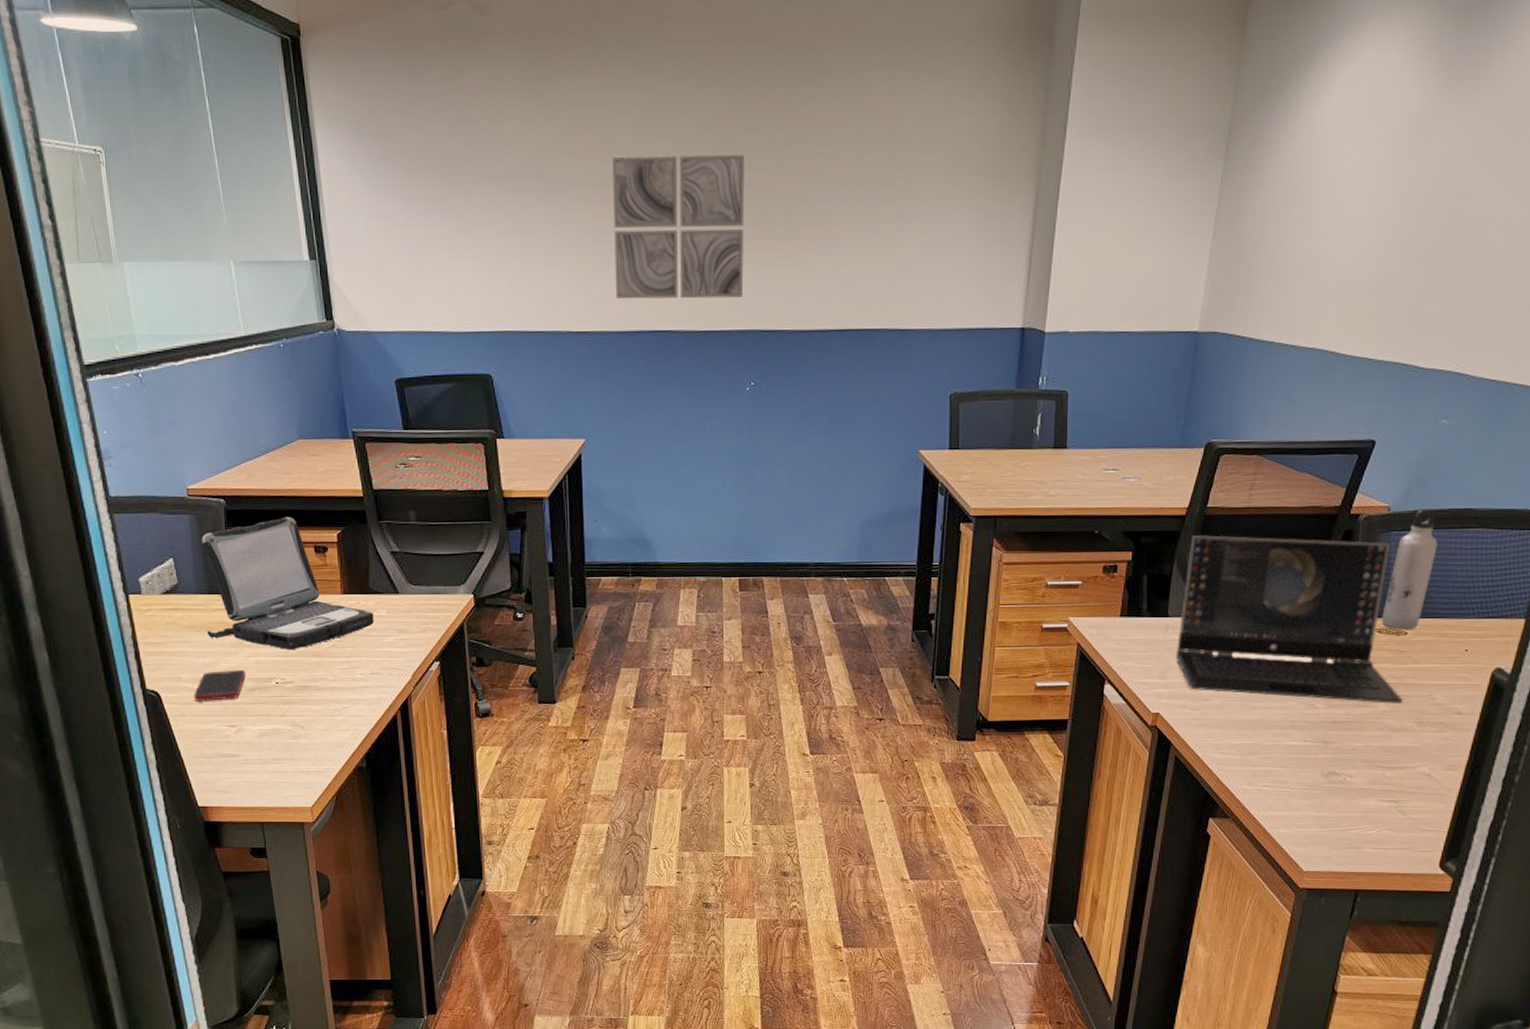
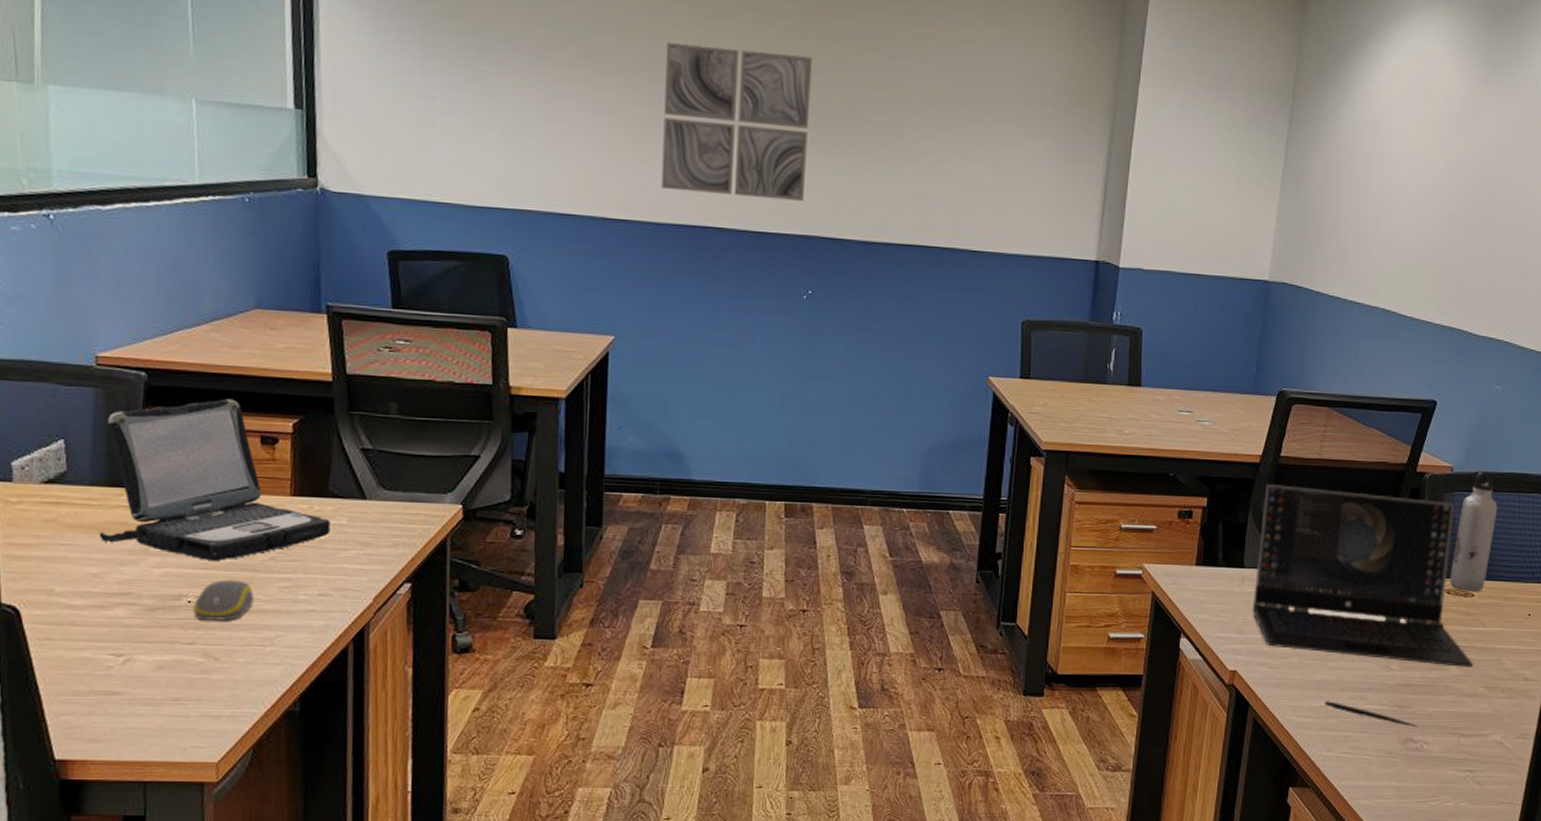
cell phone: present [194,670,246,701] -> none [69,583,146,621]
computer mouse: none [280,664,324,697] -> present [193,580,254,621]
pen: none [1247,739,1342,762] -> present [1325,701,1419,728]

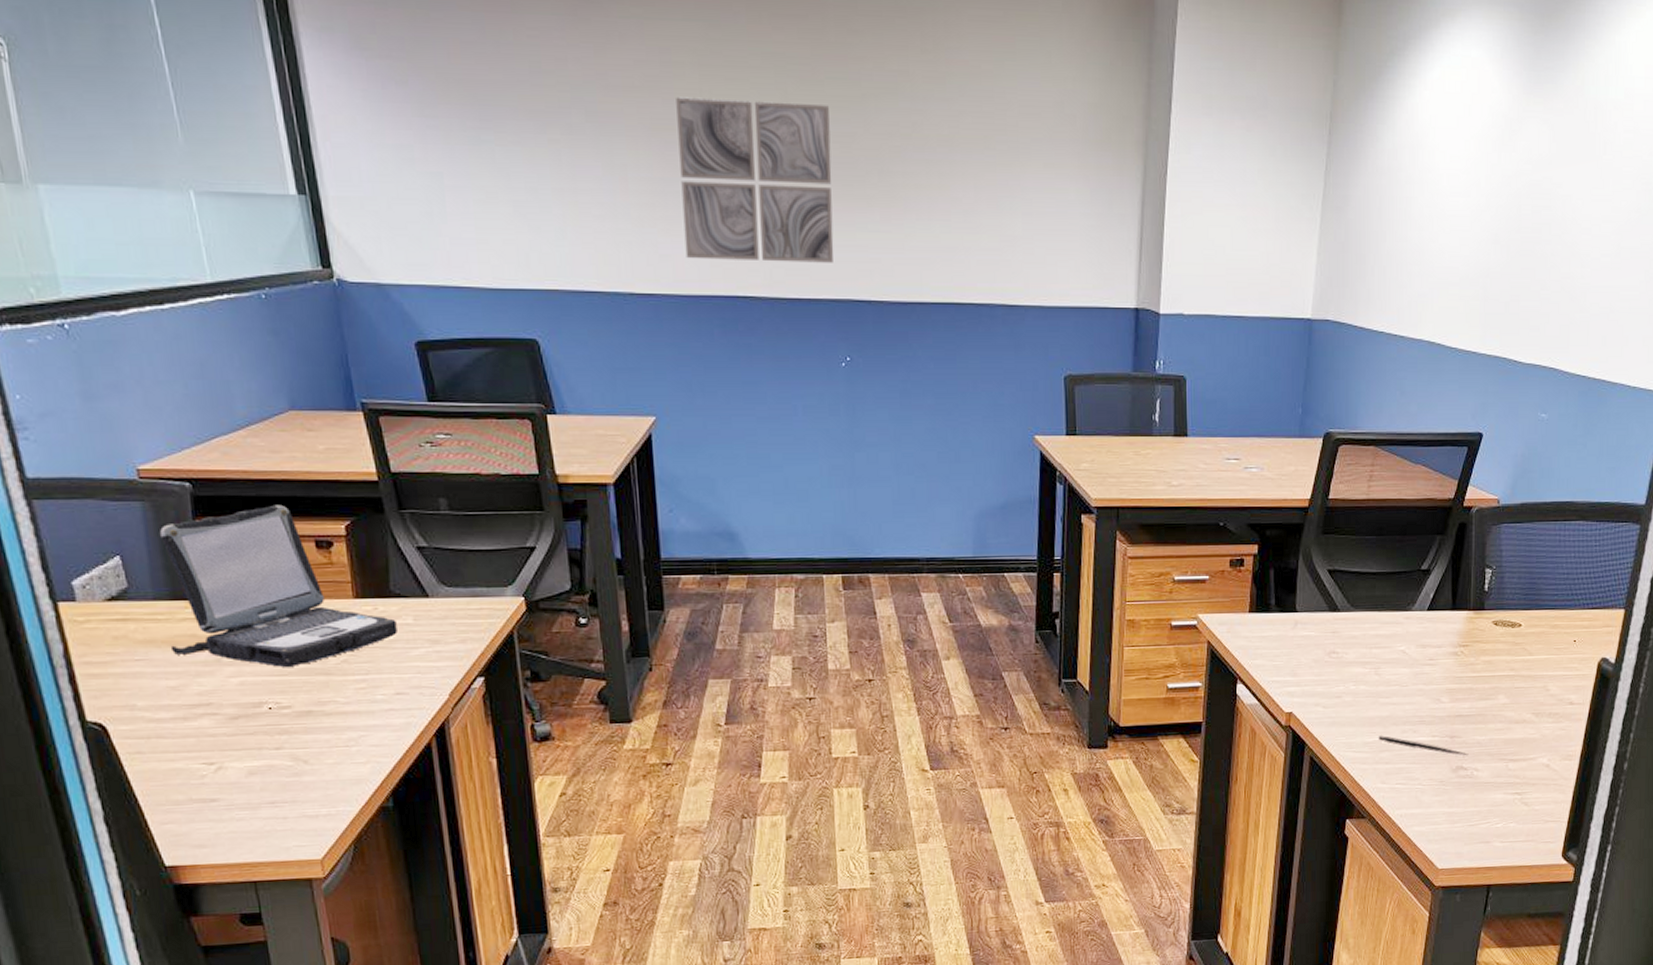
computer mouse: present [193,580,254,621] -> none [275,684,333,725]
laptop: present [1252,484,1473,667] -> none [1305,527,1521,696]
water bottle: present [1450,471,1498,591] -> none [1497,502,1544,621]

